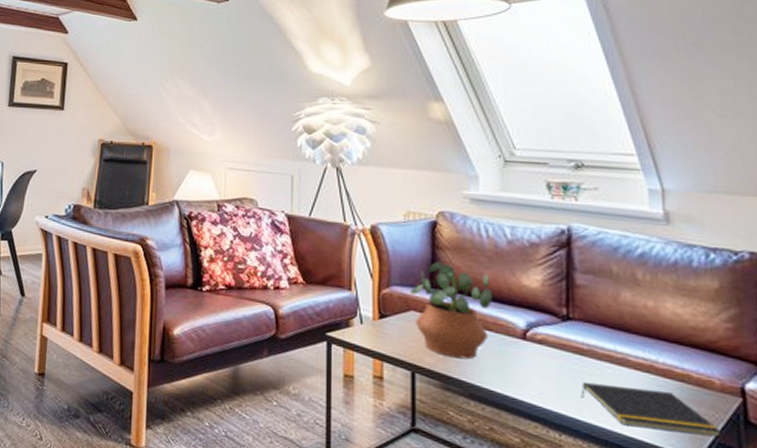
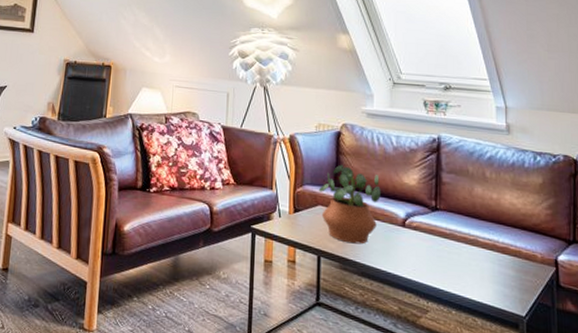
notepad: present [580,383,722,438] -> none [443,260,541,299]

